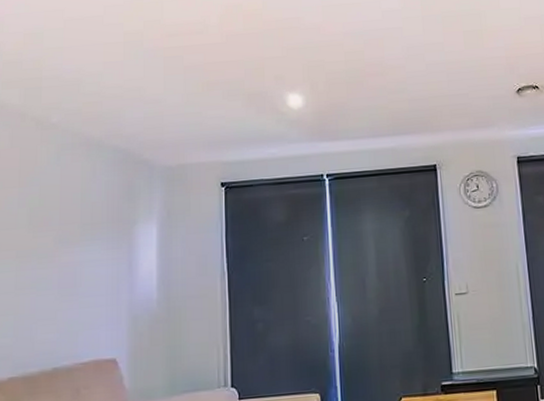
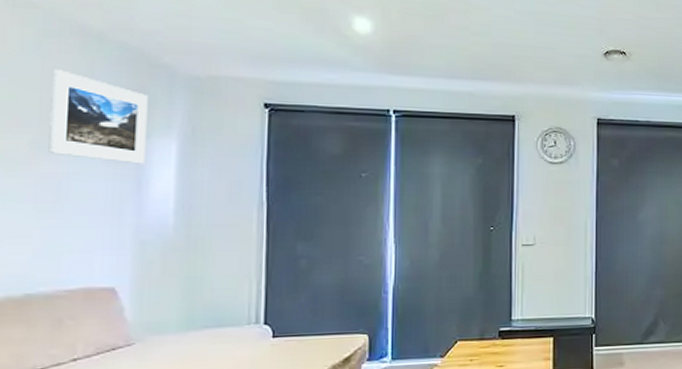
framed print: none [67,175,134,248] -> present [48,69,148,164]

